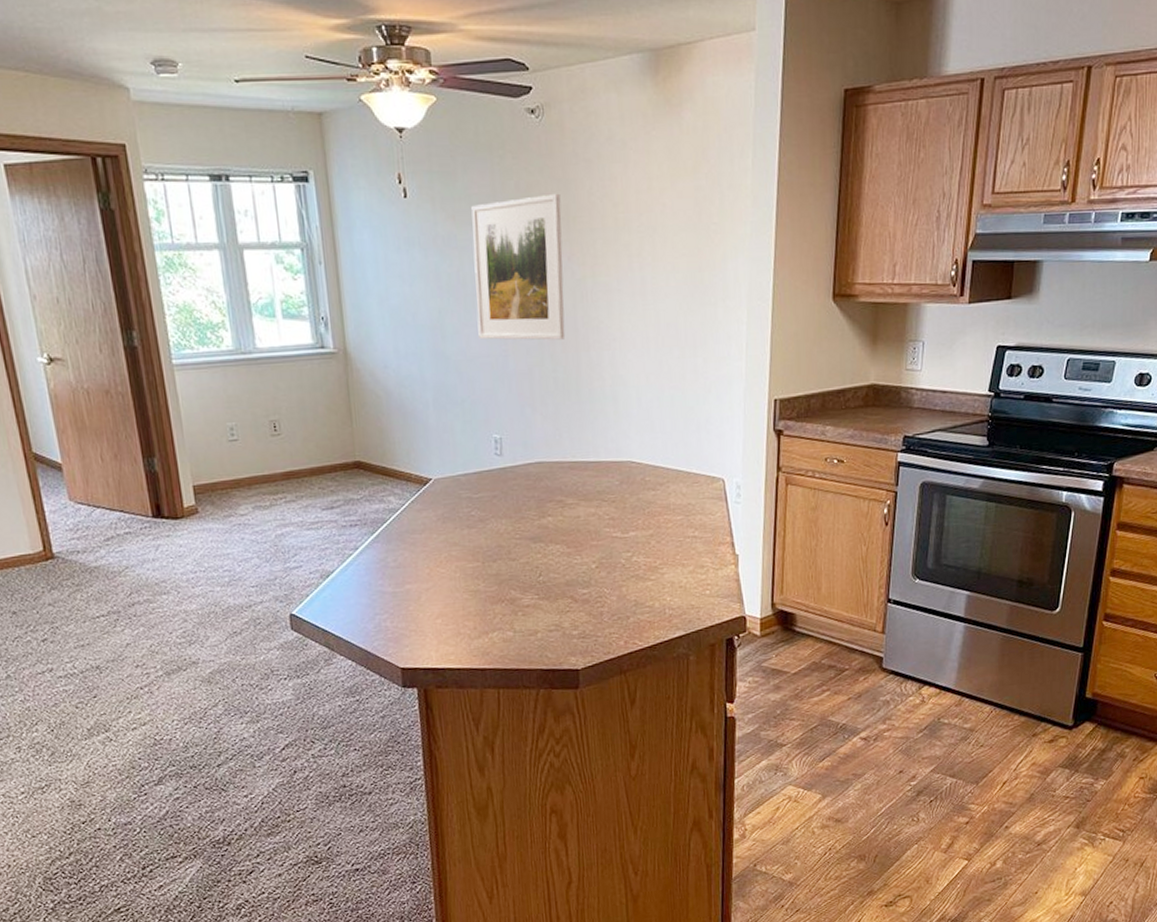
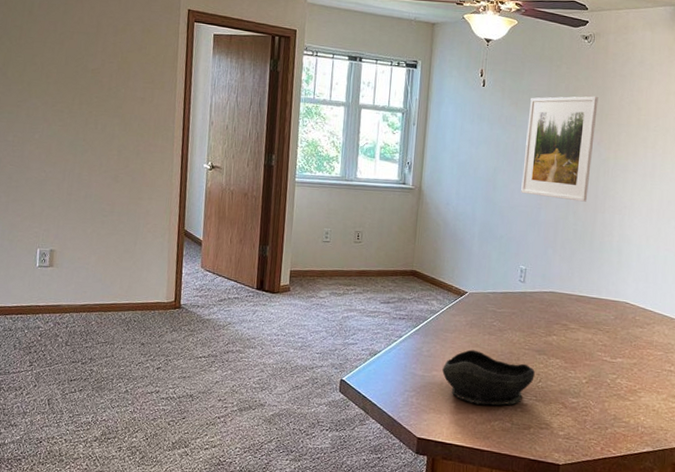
bowl: none [417,550,533,616] -> present [442,349,535,406]

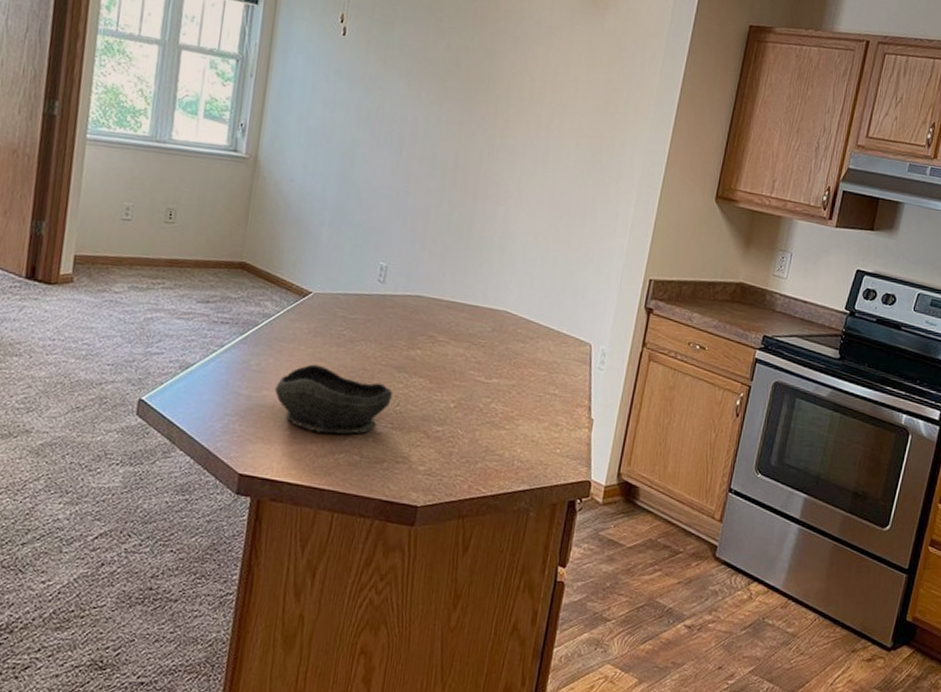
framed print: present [521,96,598,202] -> none [385,54,485,188]

